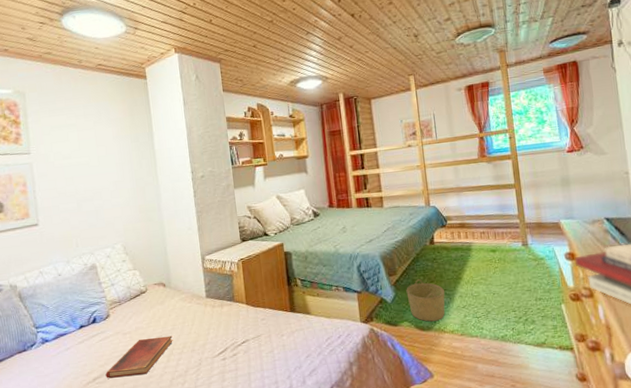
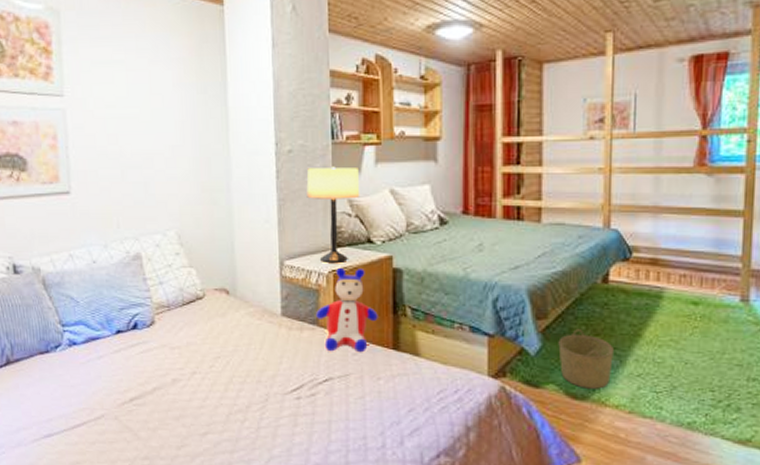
diary: present [105,335,173,379] -> none [145,357,234,403]
table lamp: none [216,183,256,255] -> present [306,166,360,264]
stuffed animal: none [232,255,277,320] -> present [316,267,378,353]

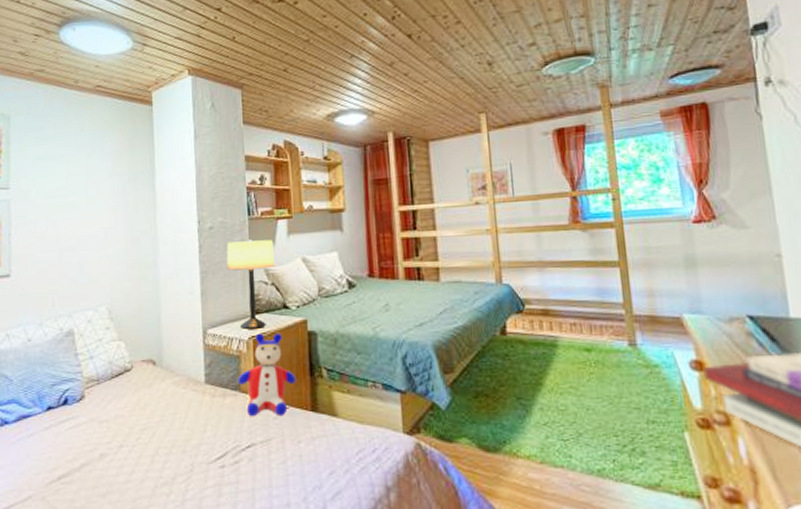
basket: present [558,329,613,389] -> none [466,381,520,440]

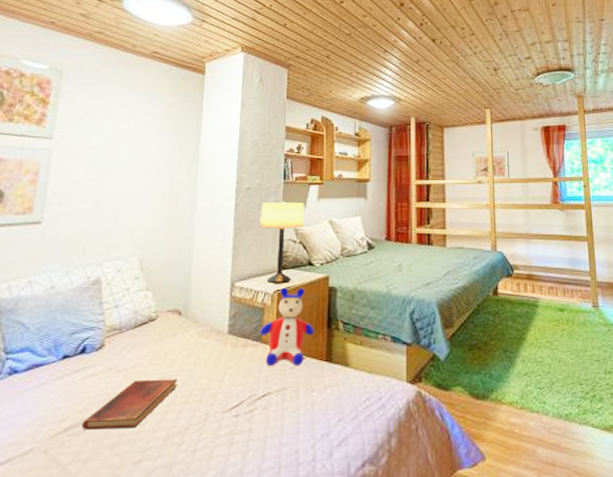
diary: none [73,429,160,479] -> present [82,379,178,430]

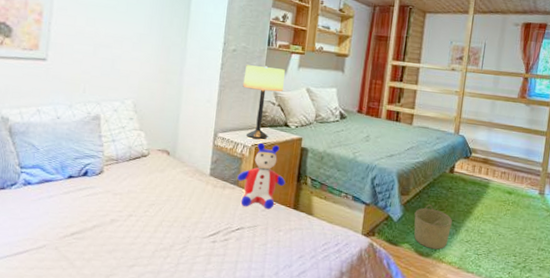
diary: present [82,379,178,430] -> none [85,203,165,240]
basket: none [462,335,505,389] -> present [414,204,452,250]

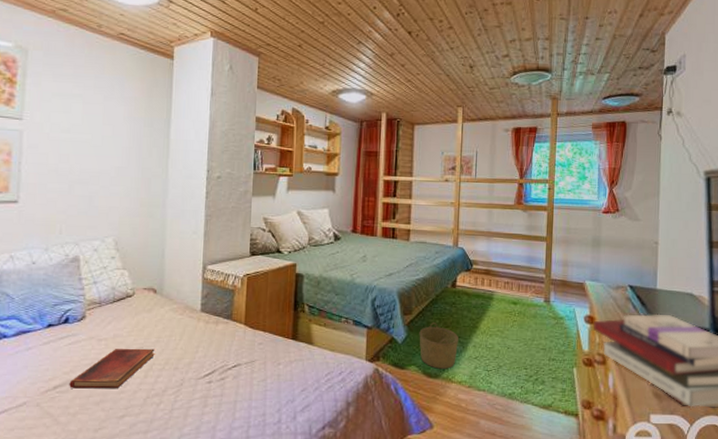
diary: none [85,203,165,240] -> present [69,348,155,389]
stuffed animal: present [237,142,286,210] -> none [230,272,282,343]
table lamp: present [242,65,285,140] -> none [230,191,274,269]

